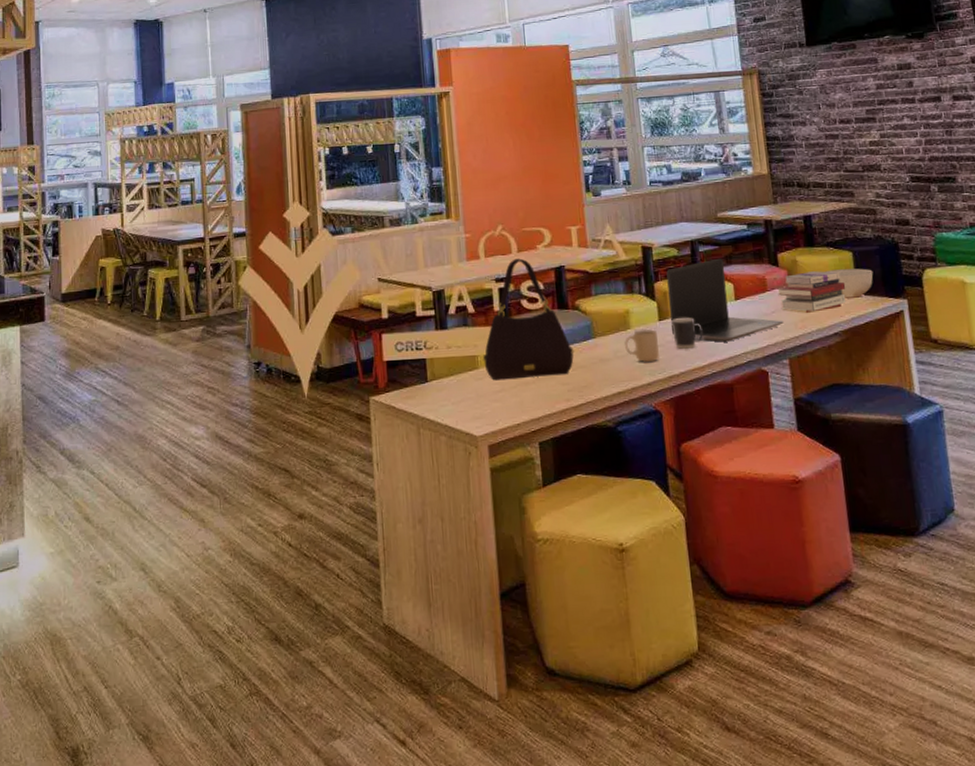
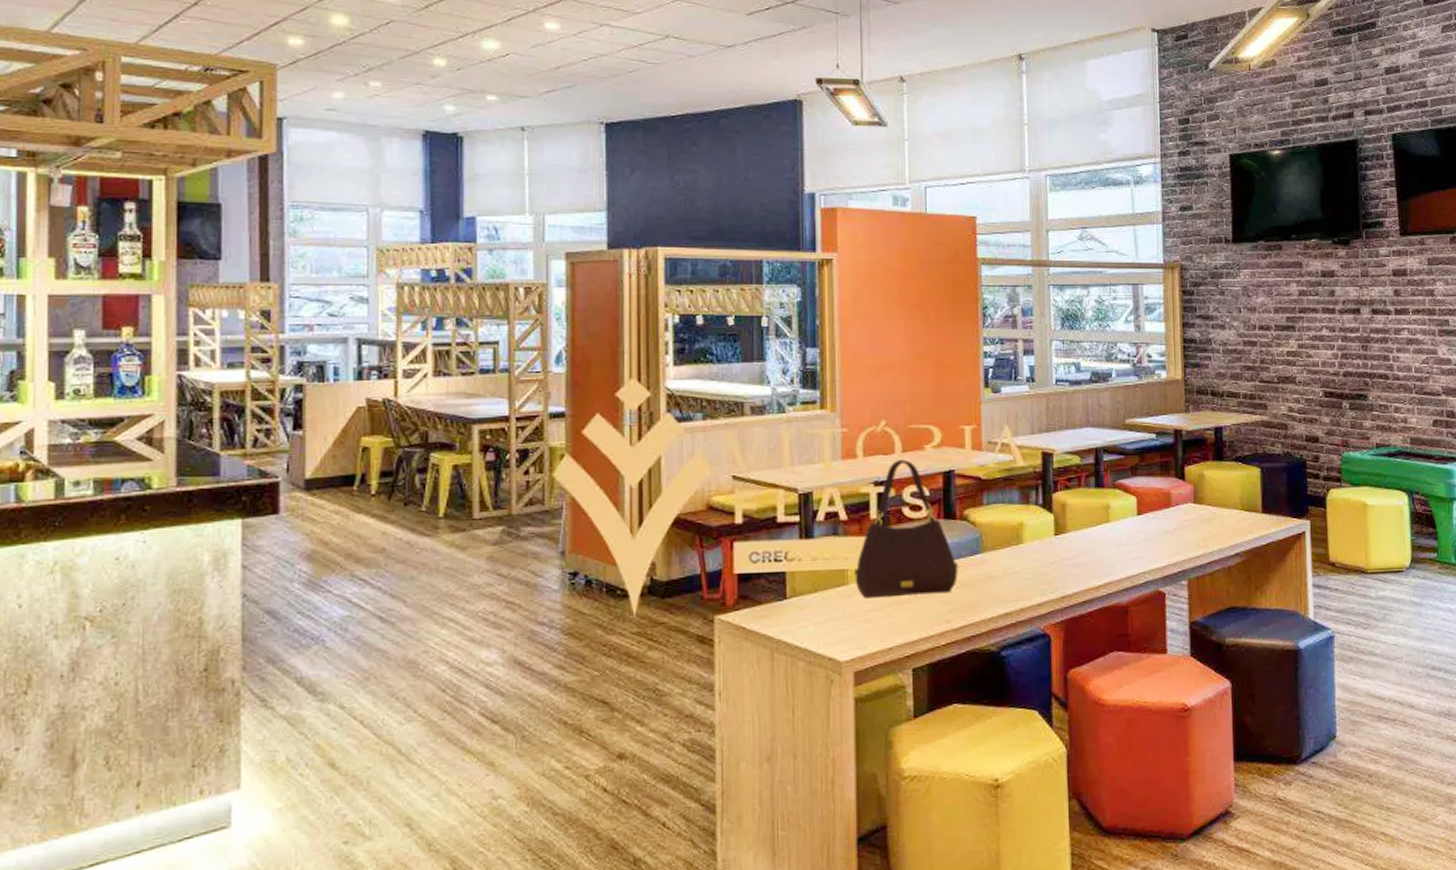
cup: present [625,328,659,362] -> none [1016,543,1052,580]
laptop computer: present [666,258,784,343] -> none [1067,468,1186,561]
mug: present [671,318,703,350] -> none [1068,533,1101,568]
books: present [777,271,846,313] -> none [1182,487,1251,531]
bowl: present [825,268,874,298] -> none [1232,486,1279,517]

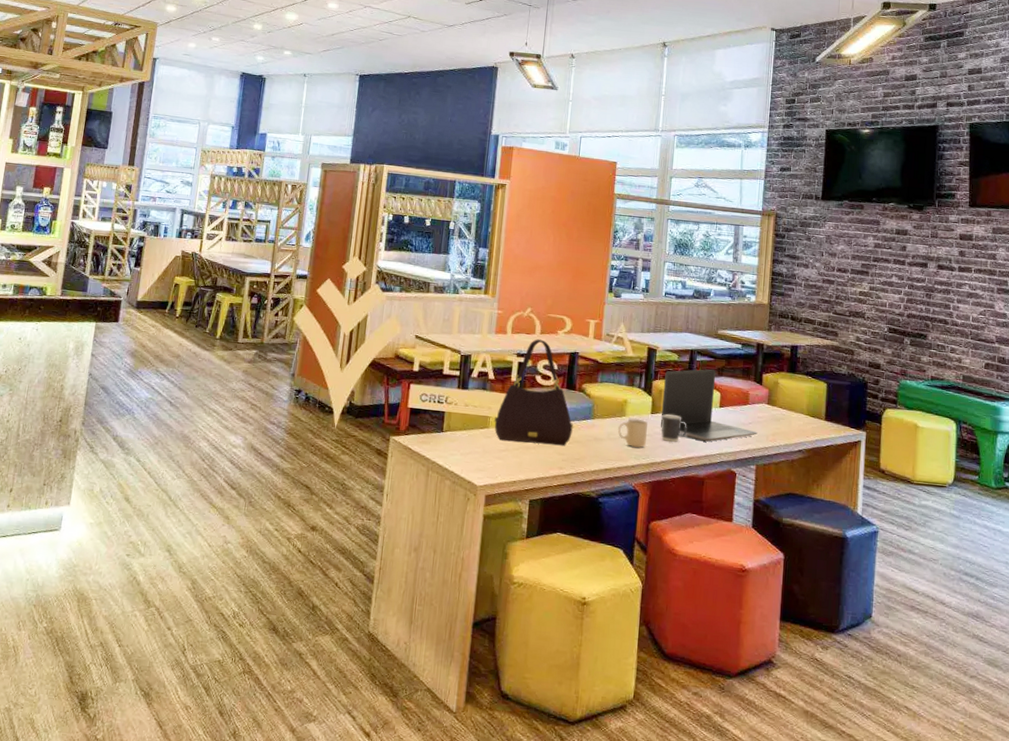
cup: none [1016,543,1052,580] -> present [618,418,648,448]
laptop computer: none [1067,468,1186,561] -> present [660,369,758,442]
mug: none [1068,533,1101,568] -> present [660,414,687,443]

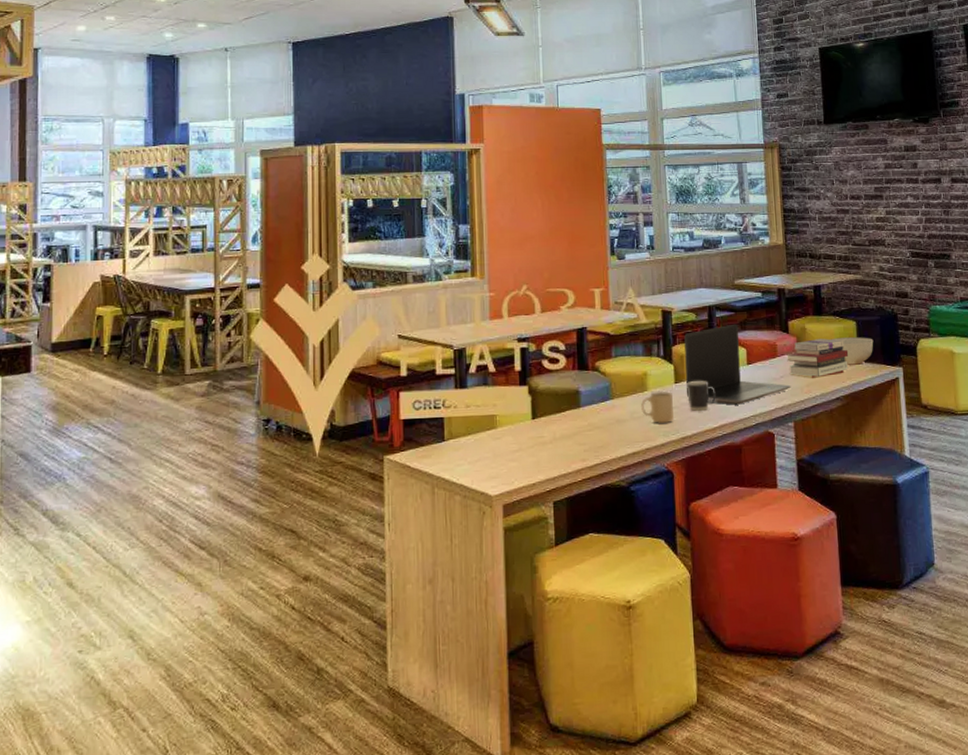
handbag: present [493,339,574,445] -> none [501,318,592,440]
books: none [757,393,816,430] -> present [786,338,849,378]
bowl: none [801,395,842,424] -> present [831,337,874,365]

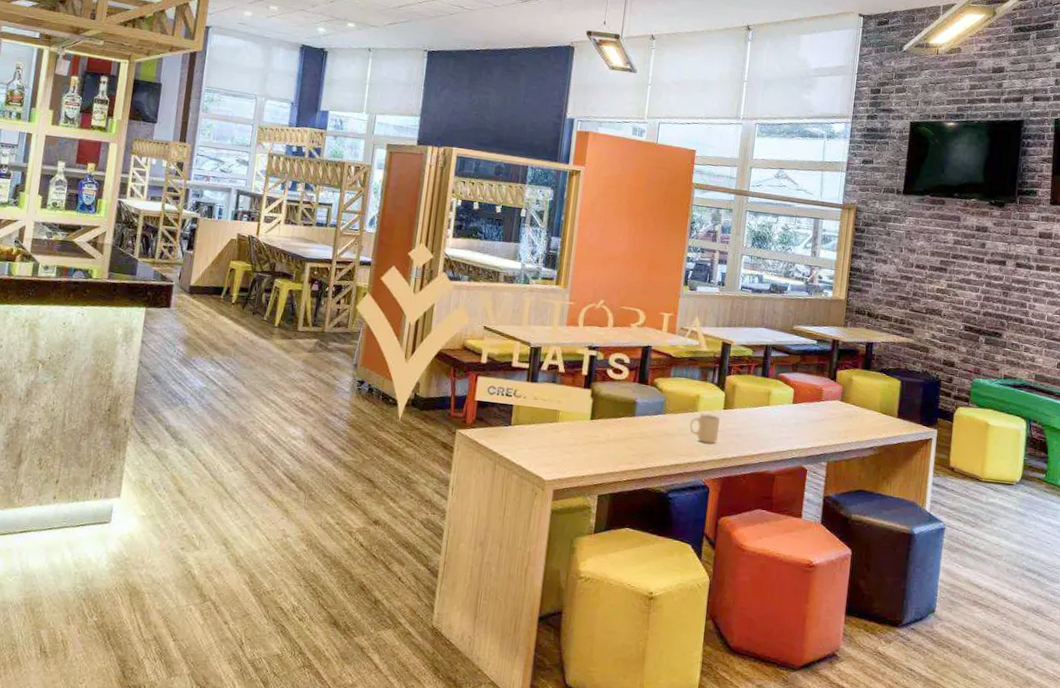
laptop computer: present [684,324,791,405] -> none [732,364,830,438]
mug: present [687,381,716,412] -> none [732,410,760,439]
books: present [786,338,849,378] -> none [830,390,889,427]
bowl: present [831,337,874,365] -> none [874,393,915,421]

